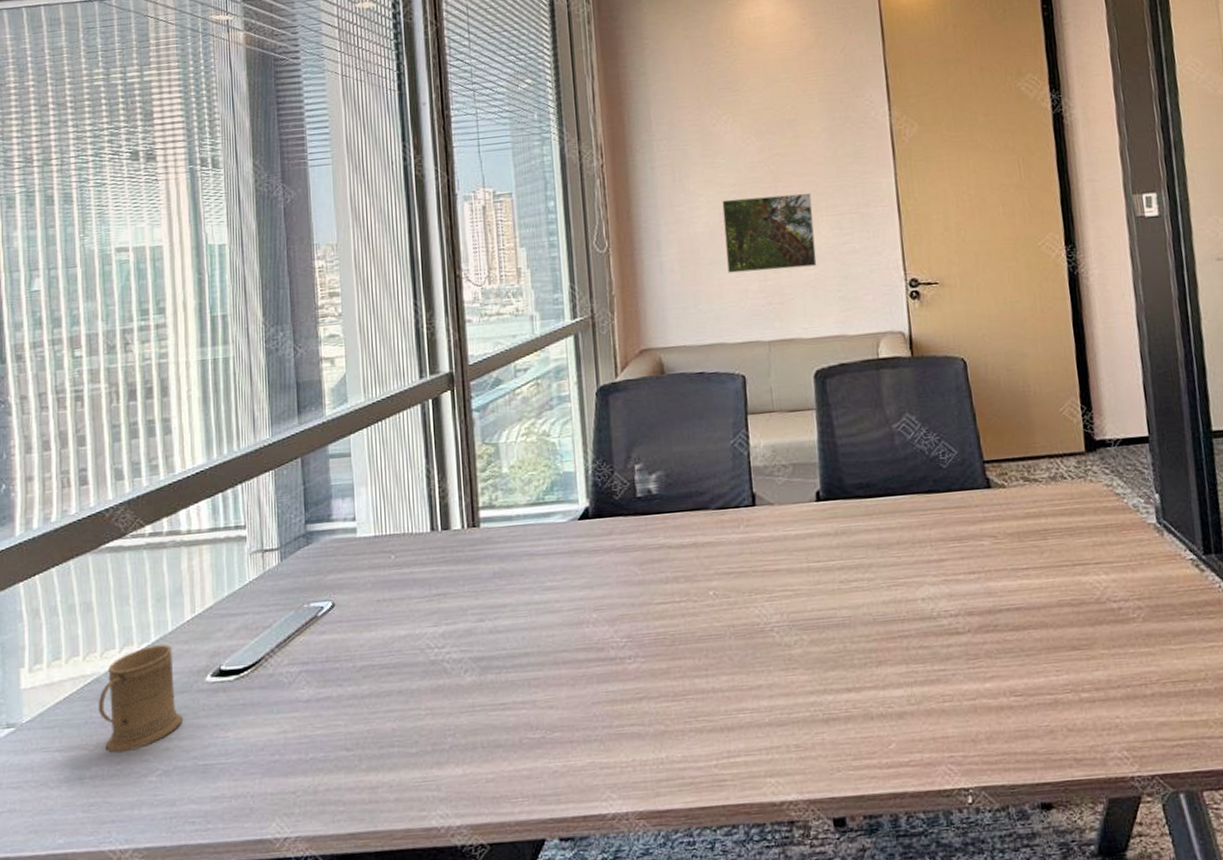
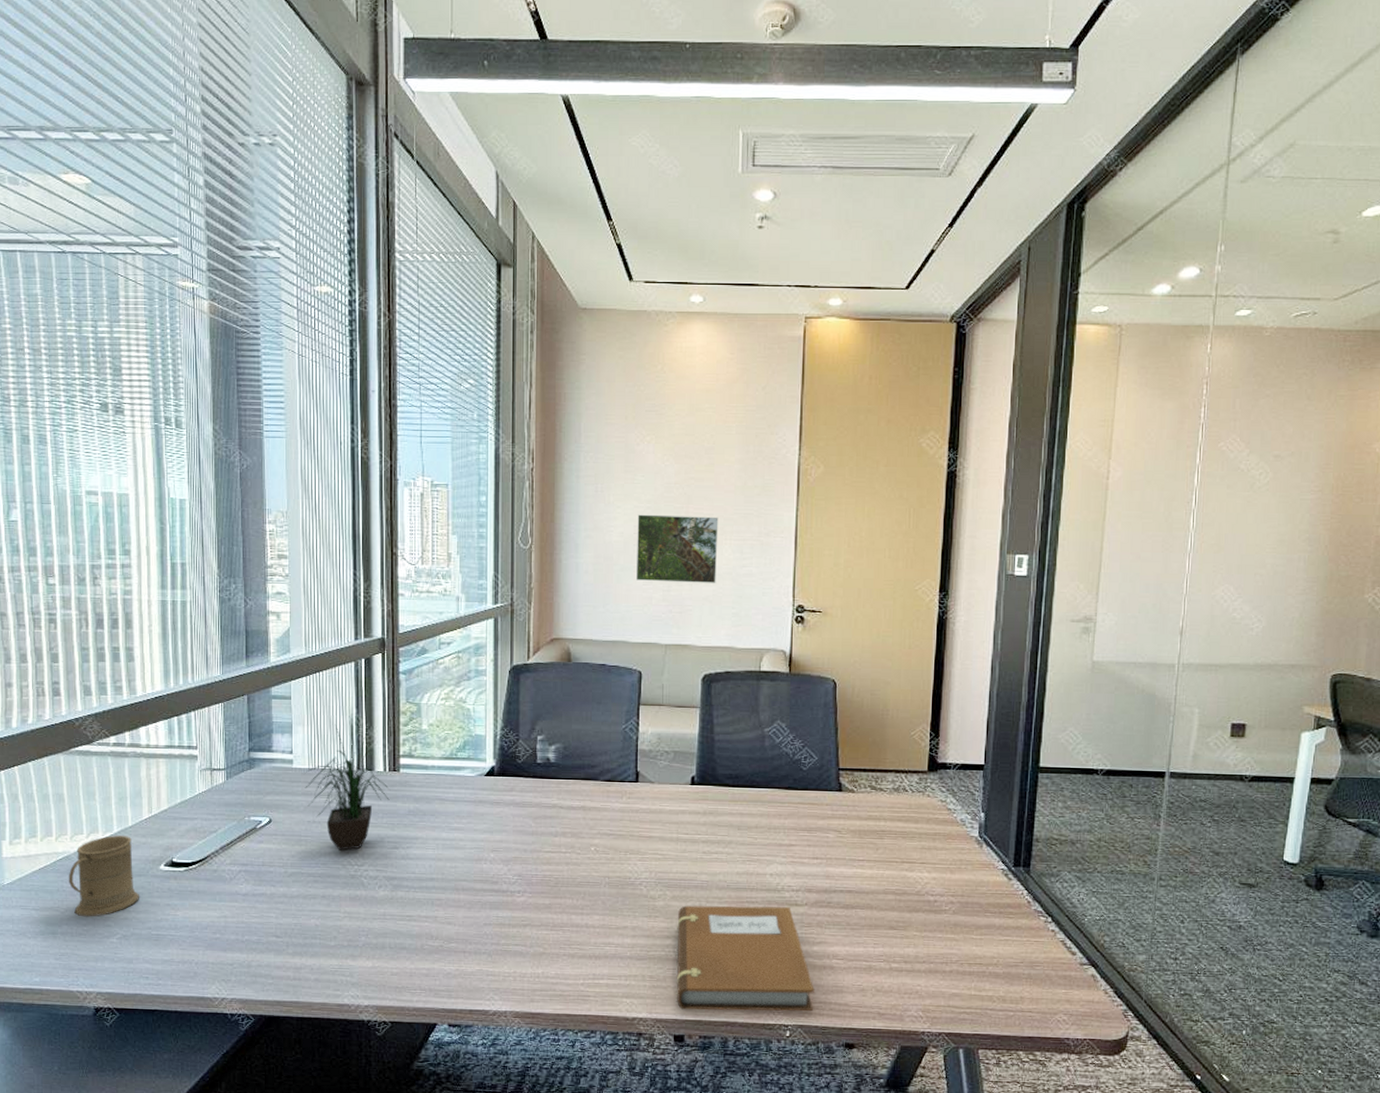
potted plant: none [371,456,471,632] -> present [305,706,390,851]
notebook: none [820,637,996,784] -> present [677,905,814,1011]

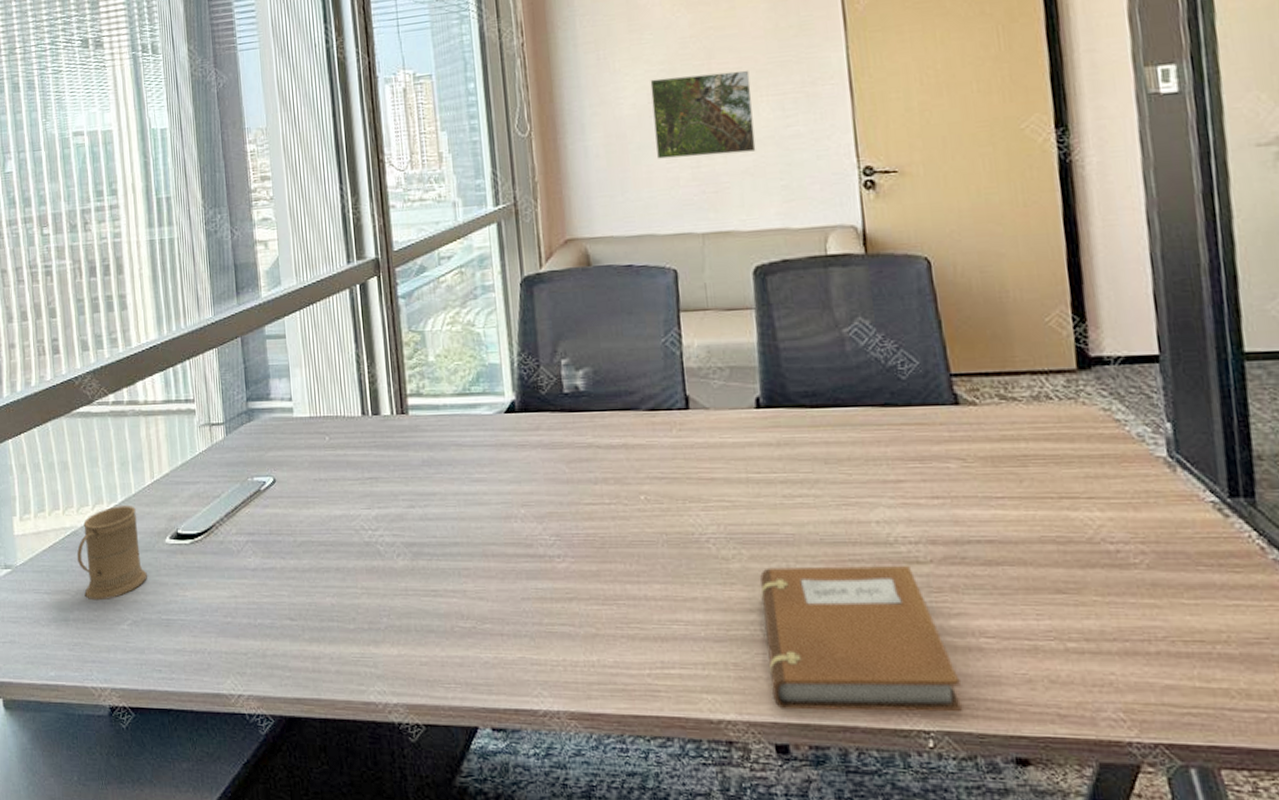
potted plant: present [305,706,390,851] -> none [308,341,400,513]

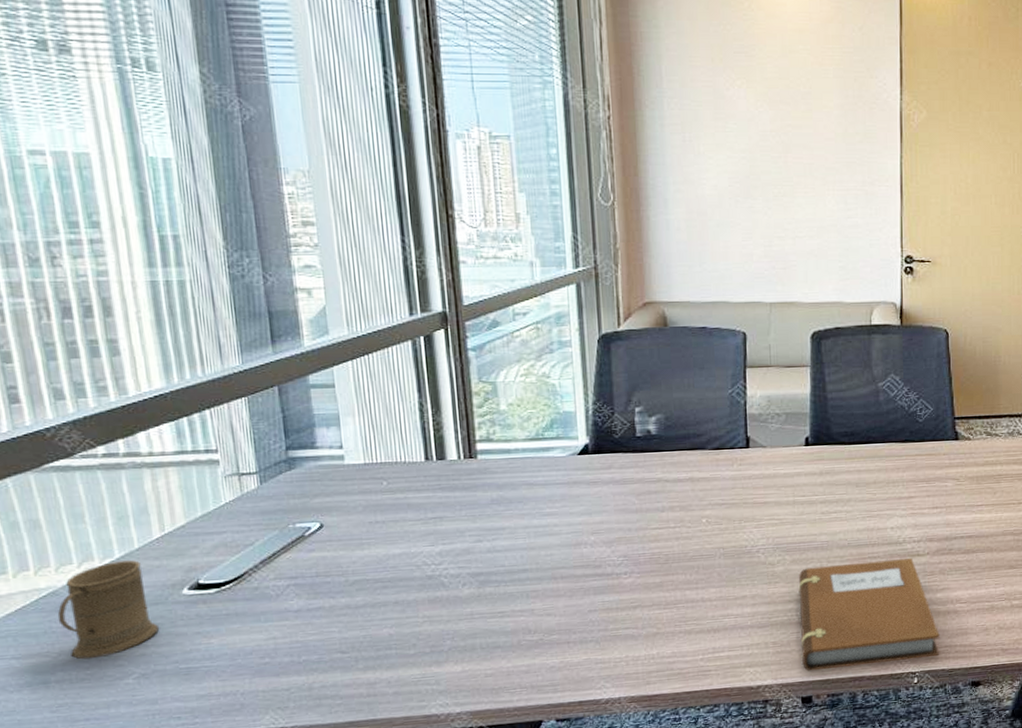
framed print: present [650,70,756,159] -> none [732,165,821,237]

